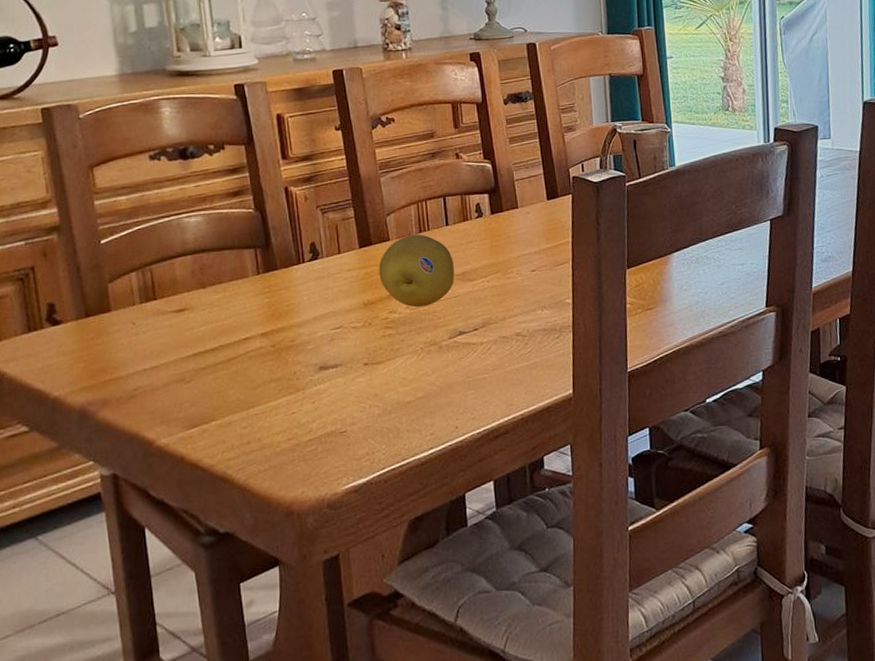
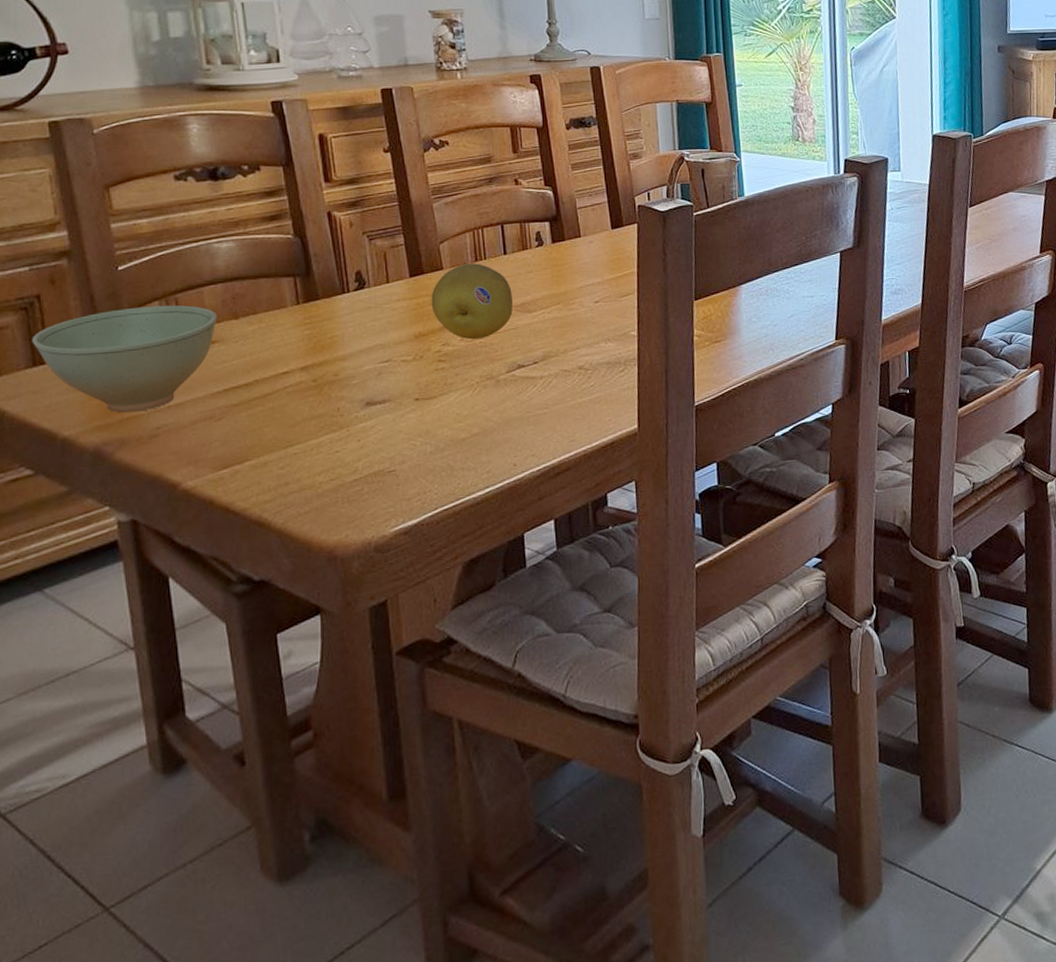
bowl: none [27,275,187,375] -> present [31,305,217,413]

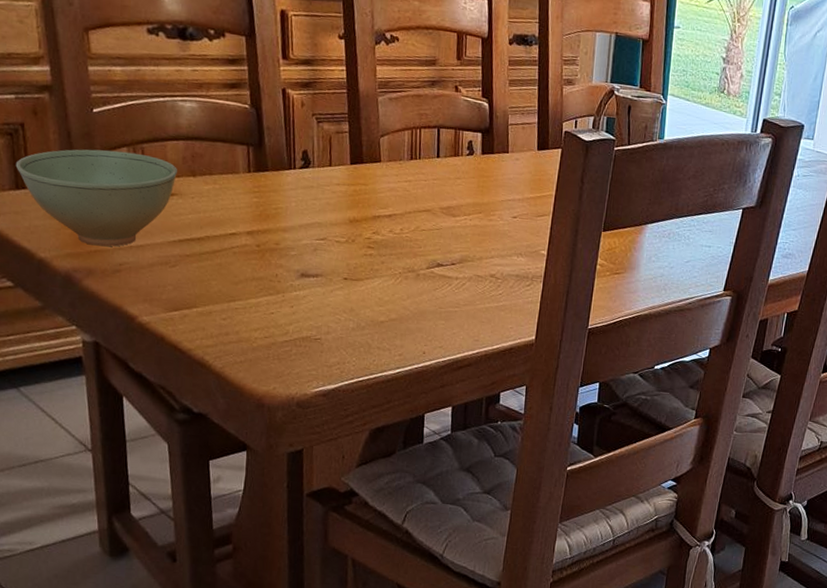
fruit: present [431,263,514,340] -> none [367,160,441,234]

